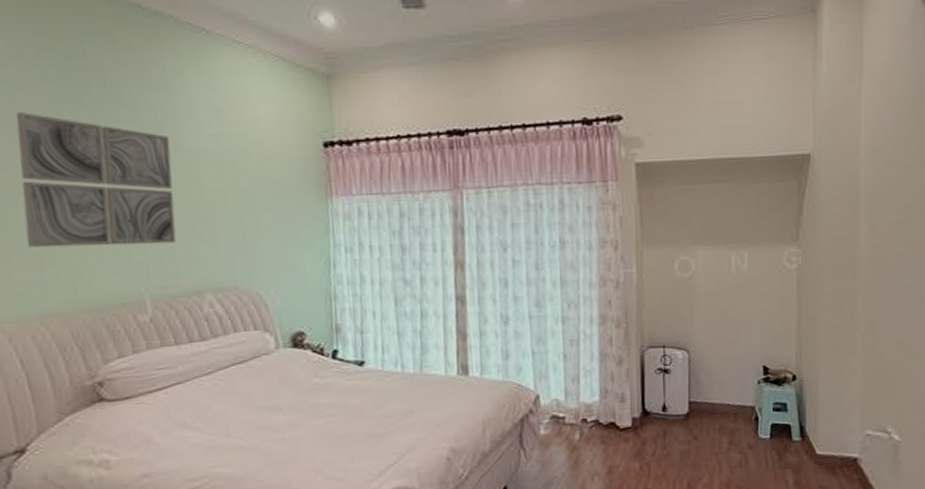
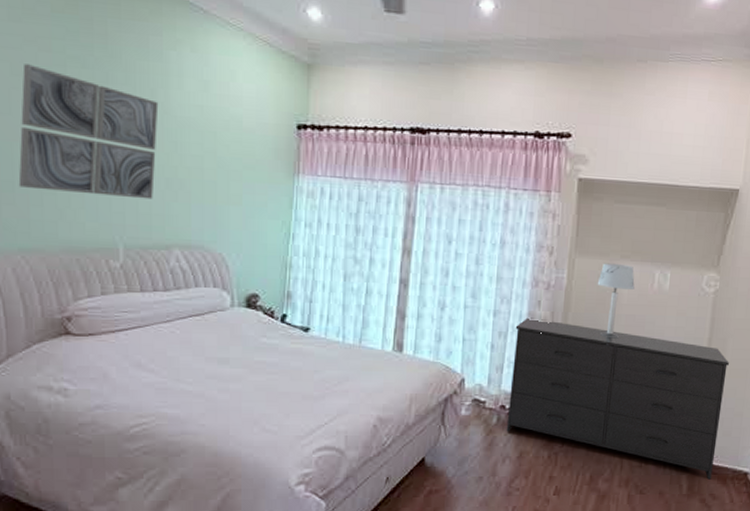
dresser: none [587,320,822,471] -> present [506,317,729,480]
table lamp: none [669,250,711,332] -> present [597,263,635,339]

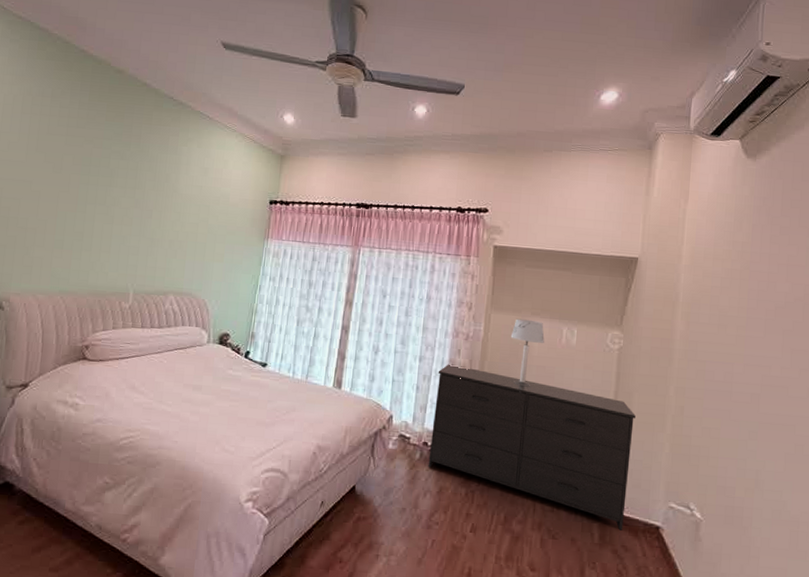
wall art: present [18,64,159,200] -> none [66,157,171,256]

